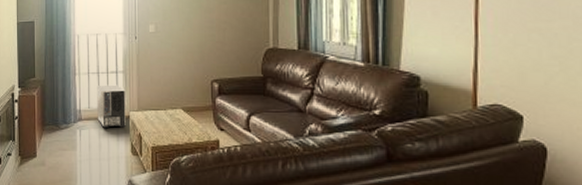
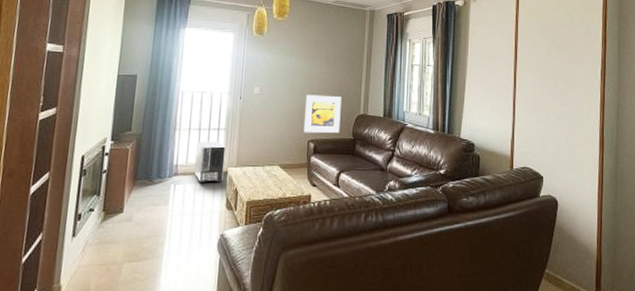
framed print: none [205,28,247,72] -> present [303,94,341,134]

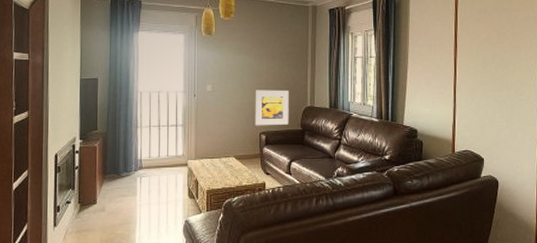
air purifier: present [194,140,226,184] -> none [157,136,184,176]

